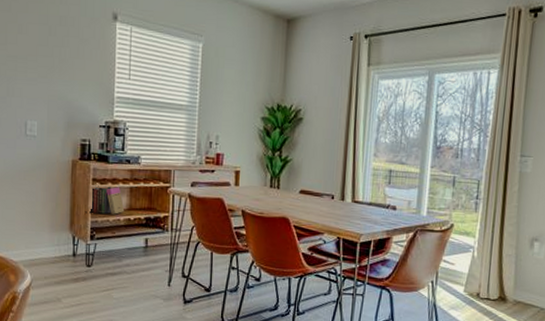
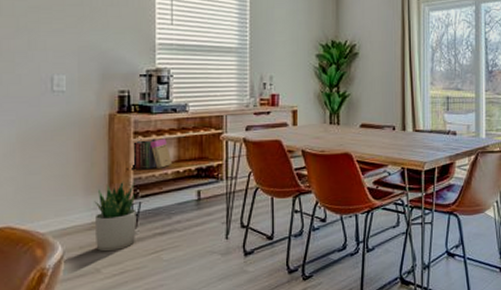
planter: none [57,222,93,285] -> present [94,180,136,252]

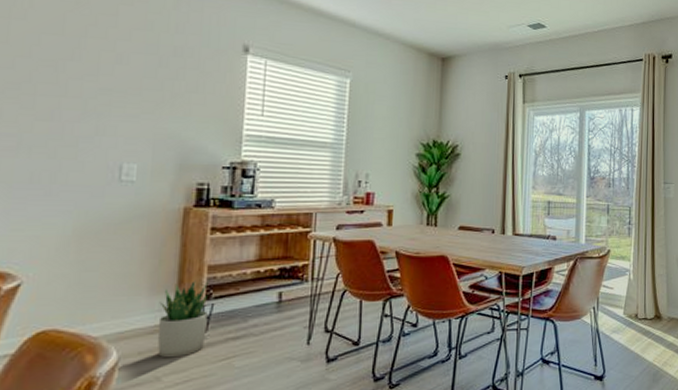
books: present [125,138,173,169] -> none [199,235,253,268]

